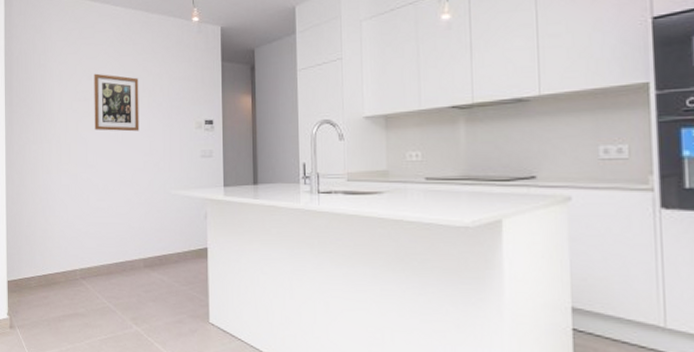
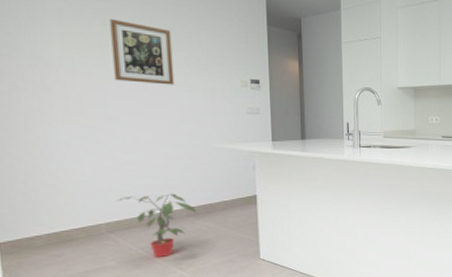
potted plant: none [90,242,154,310] -> present [117,193,198,258]

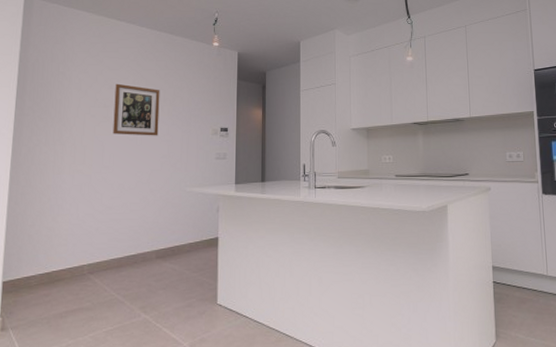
potted plant: present [117,193,198,258] -> none [100,235,166,300]

